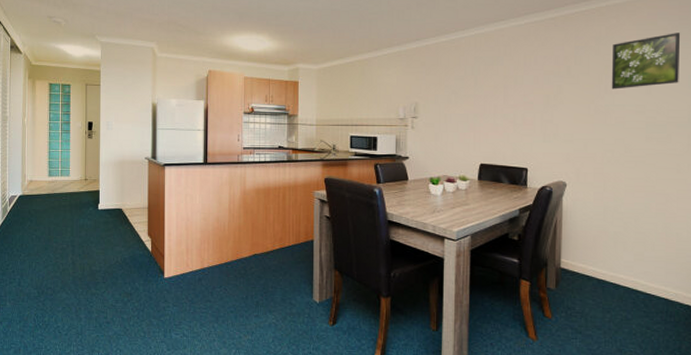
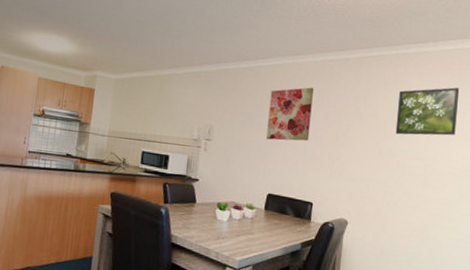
wall art: none [474,52,519,110] -> present [266,87,314,141]

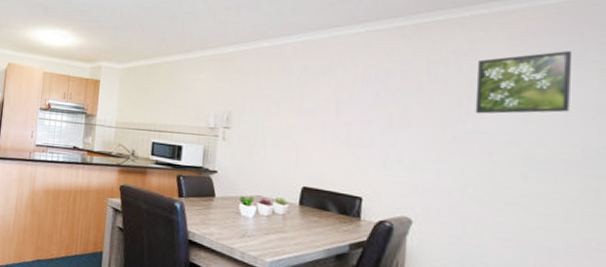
wall art: present [266,87,314,141] -> none [298,63,356,126]

